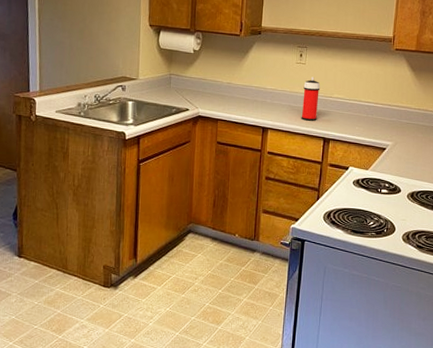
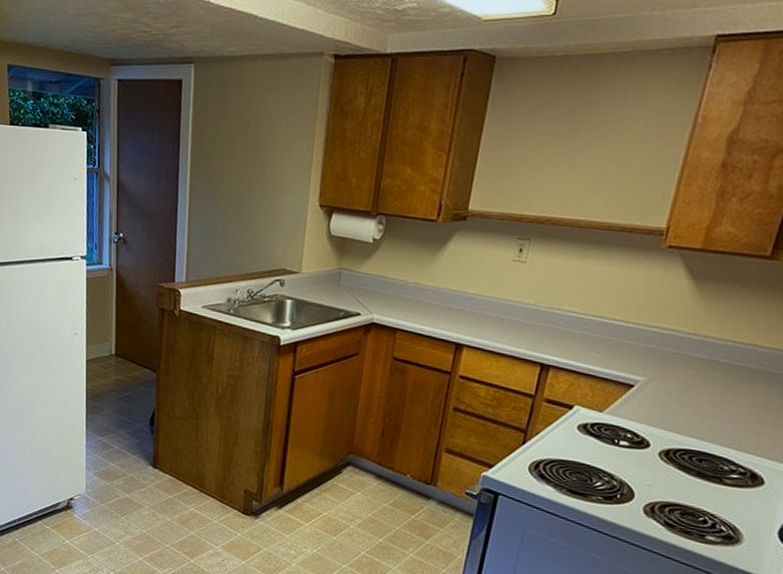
spray can: present [301,76,321,121] -> none [511,280,545,340]

